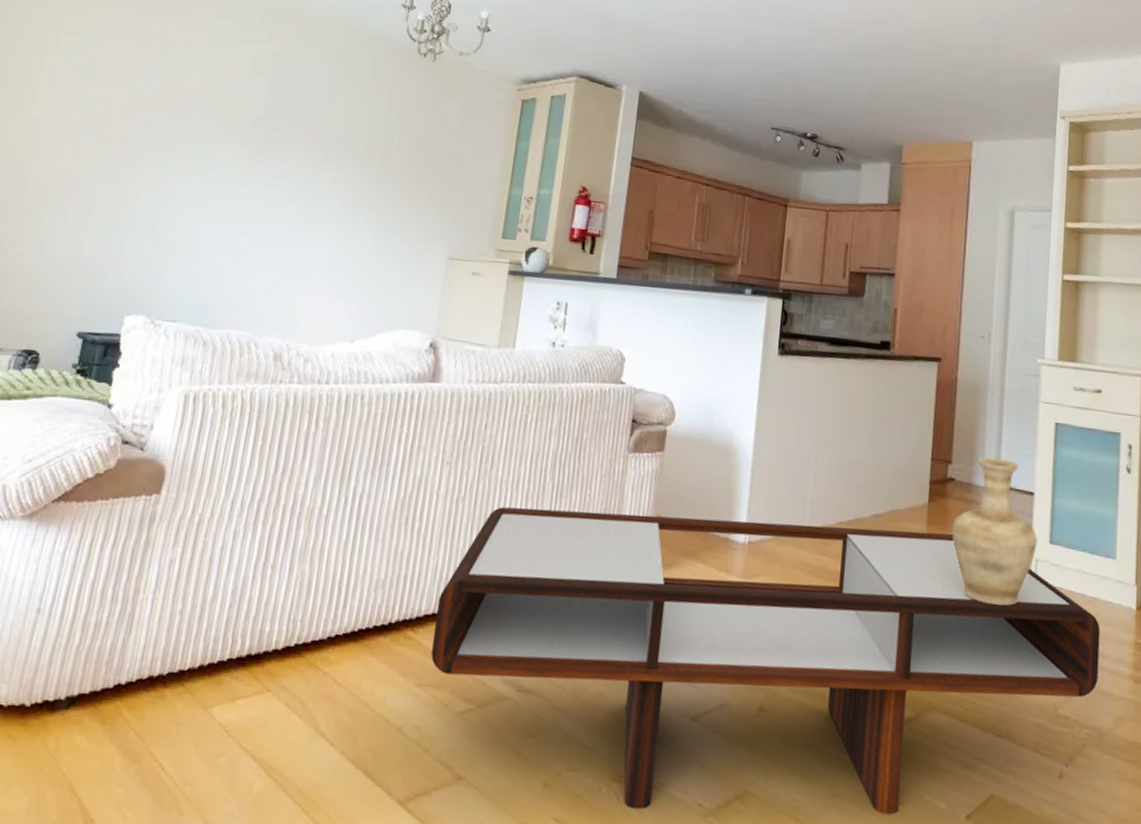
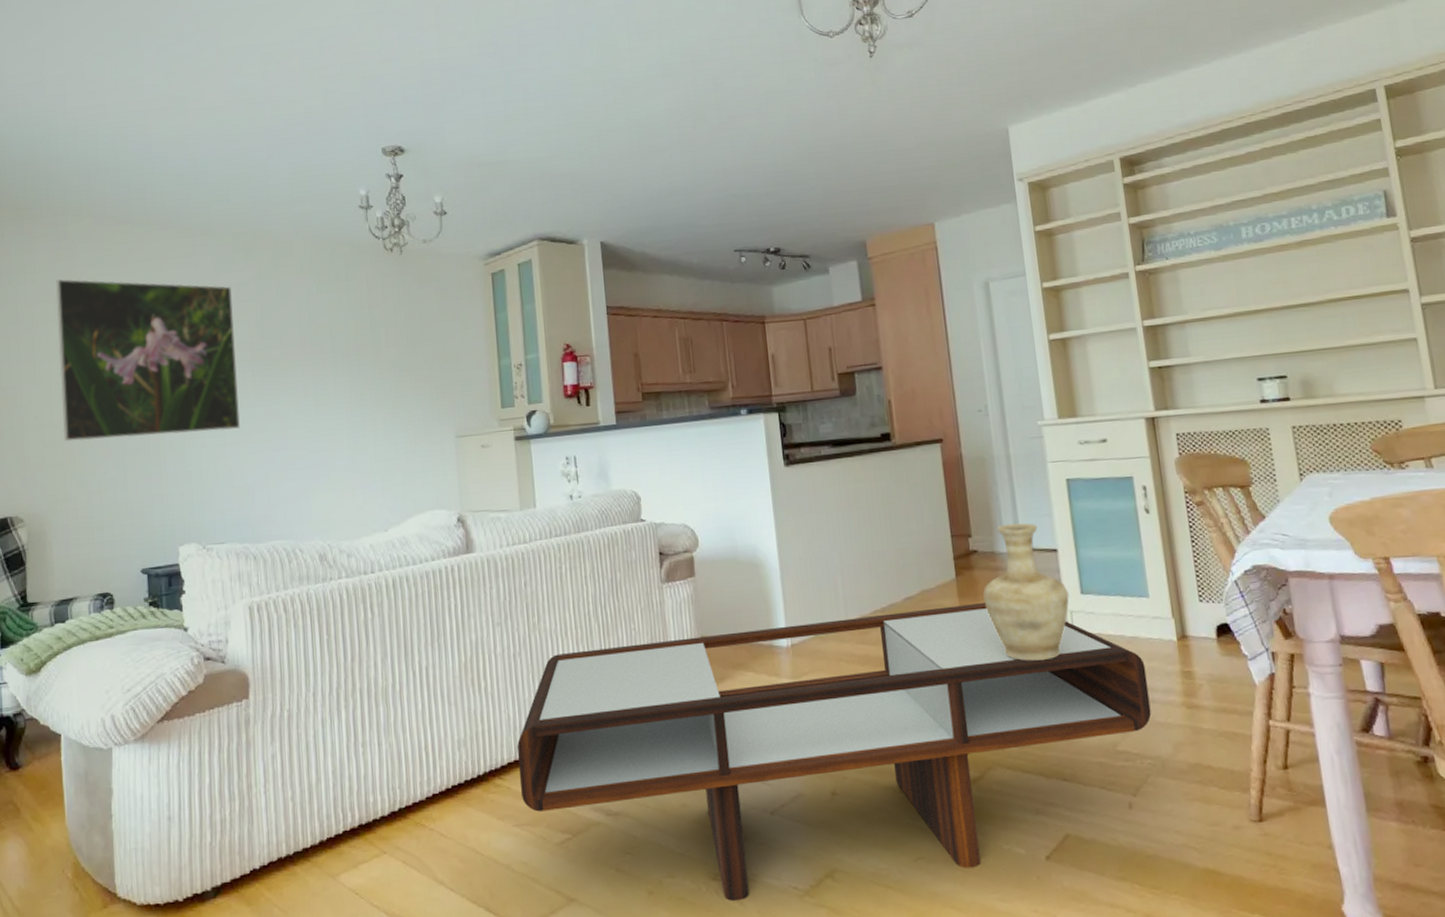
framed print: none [29,12,249,204] -> present [56,279,240,442]

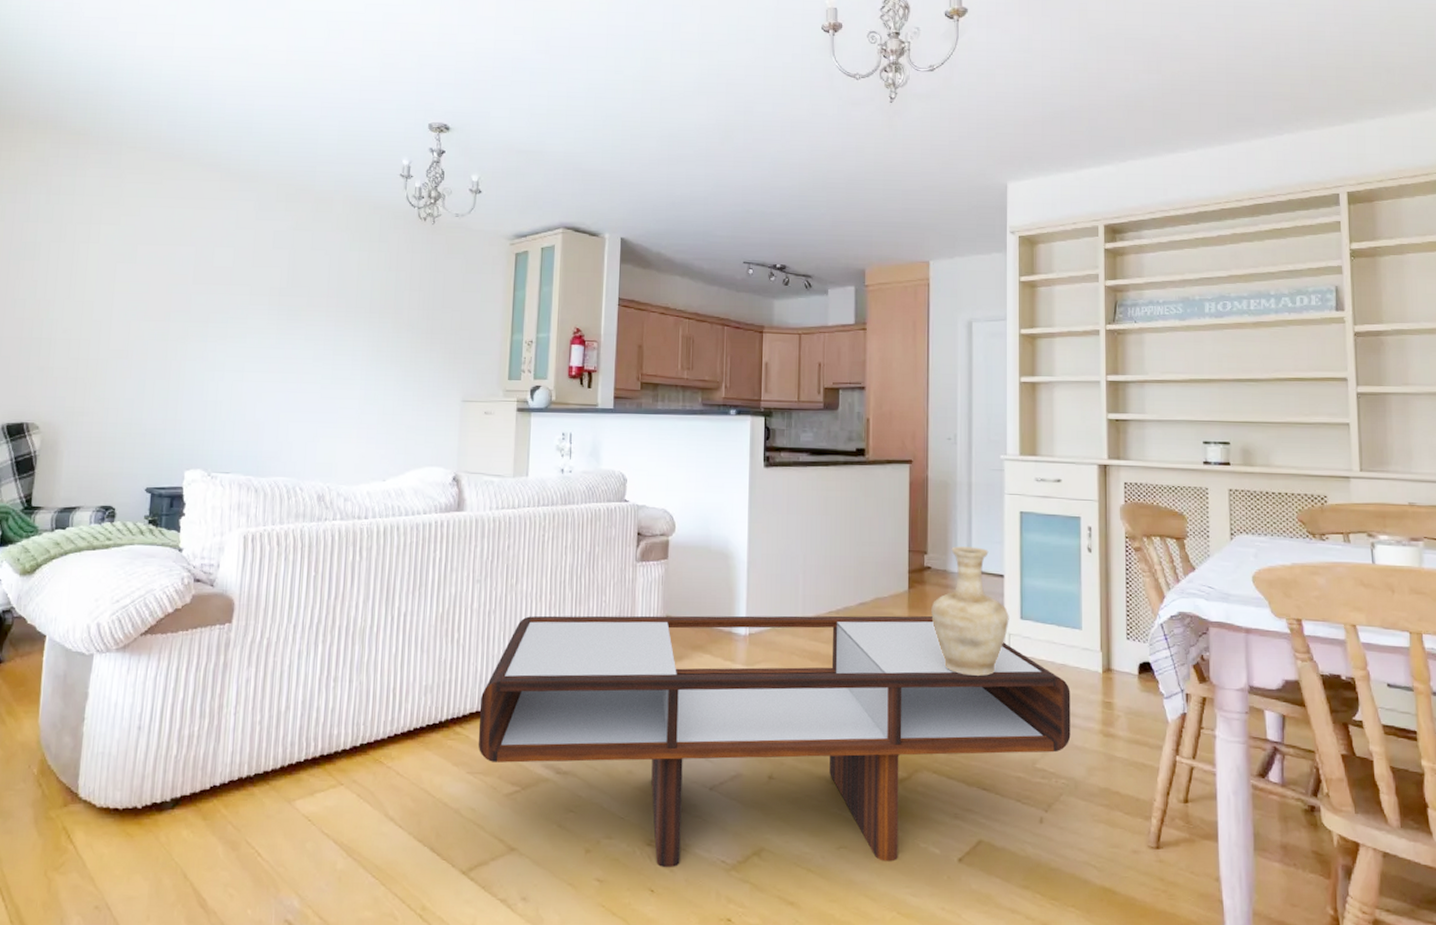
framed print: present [56,279,240,442] -> none [89,205,269,367]

